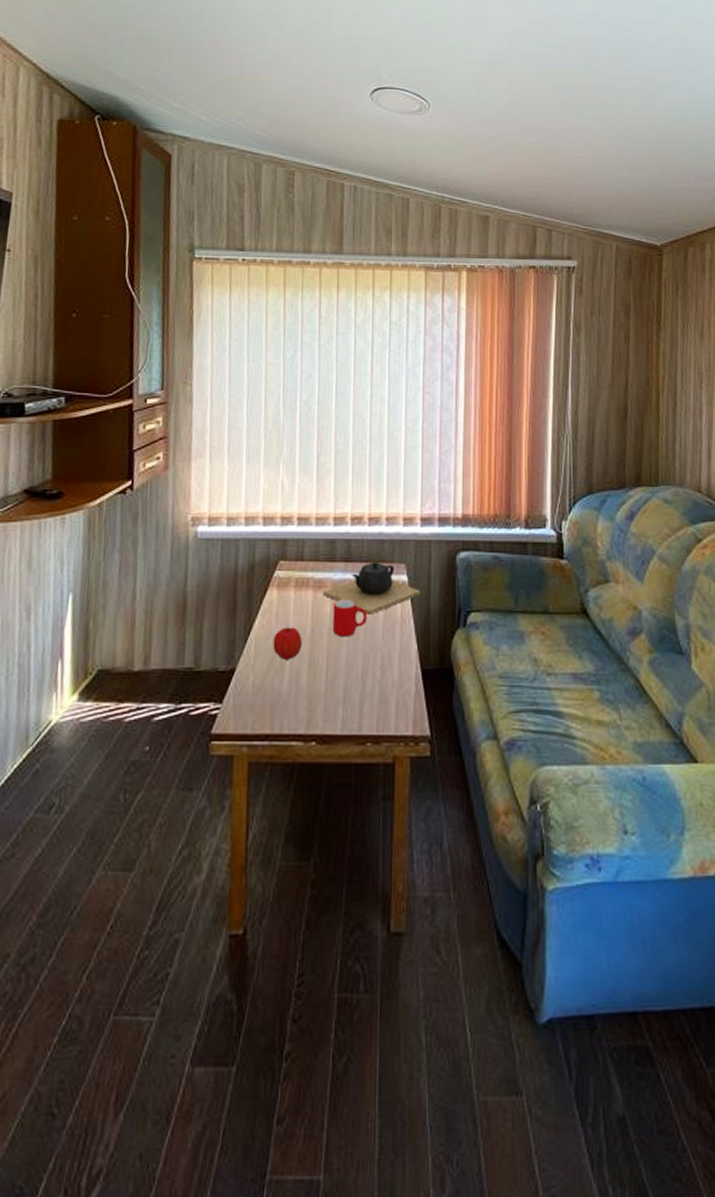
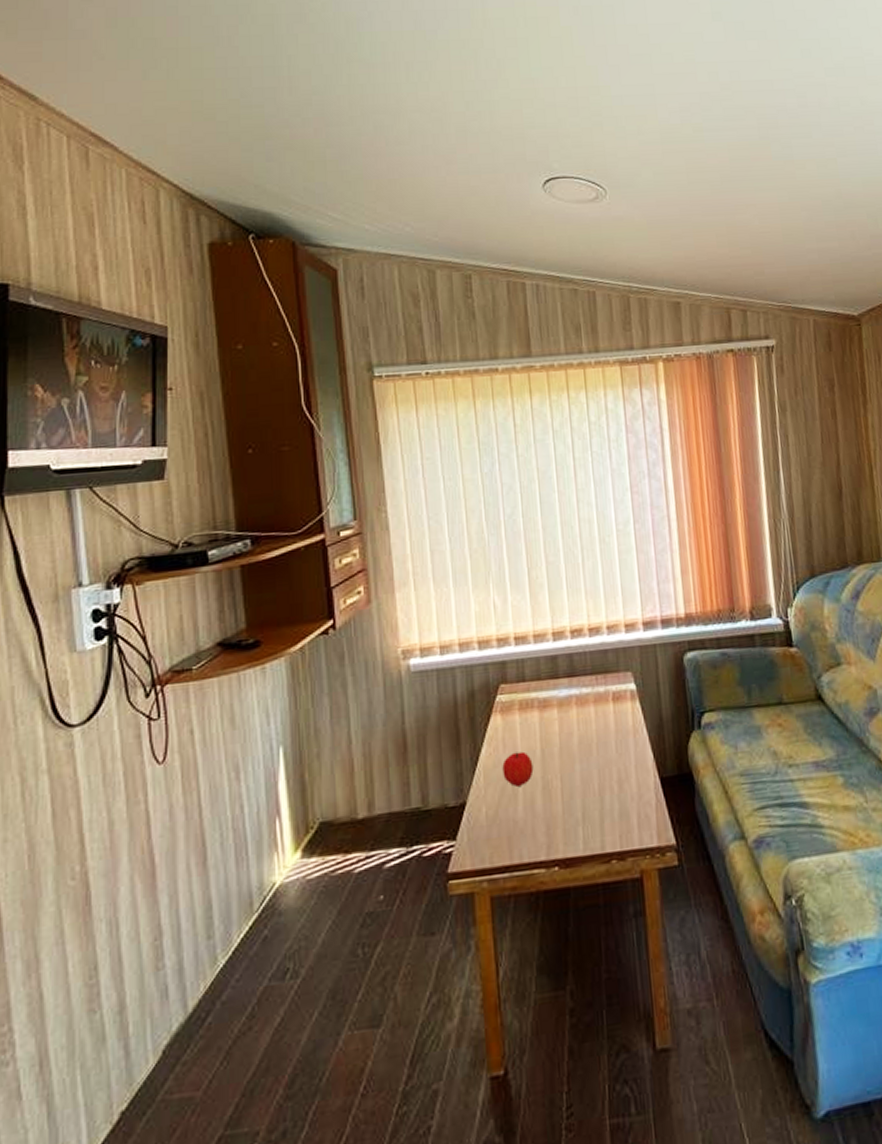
teapot: present [323,561,421,615] -> none [549,672,651,729]
cup: present [332,598,368,637] -> none [561,715,599,756]

